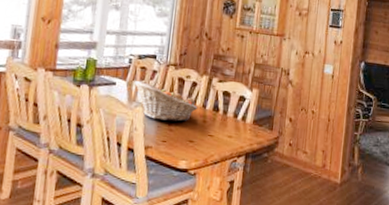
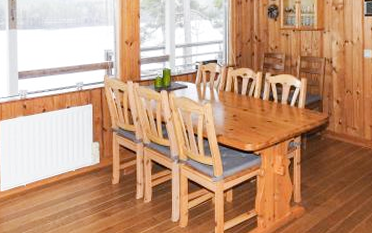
fruit basket: present [134,80,197,122] -> none [201,82,255,112]

